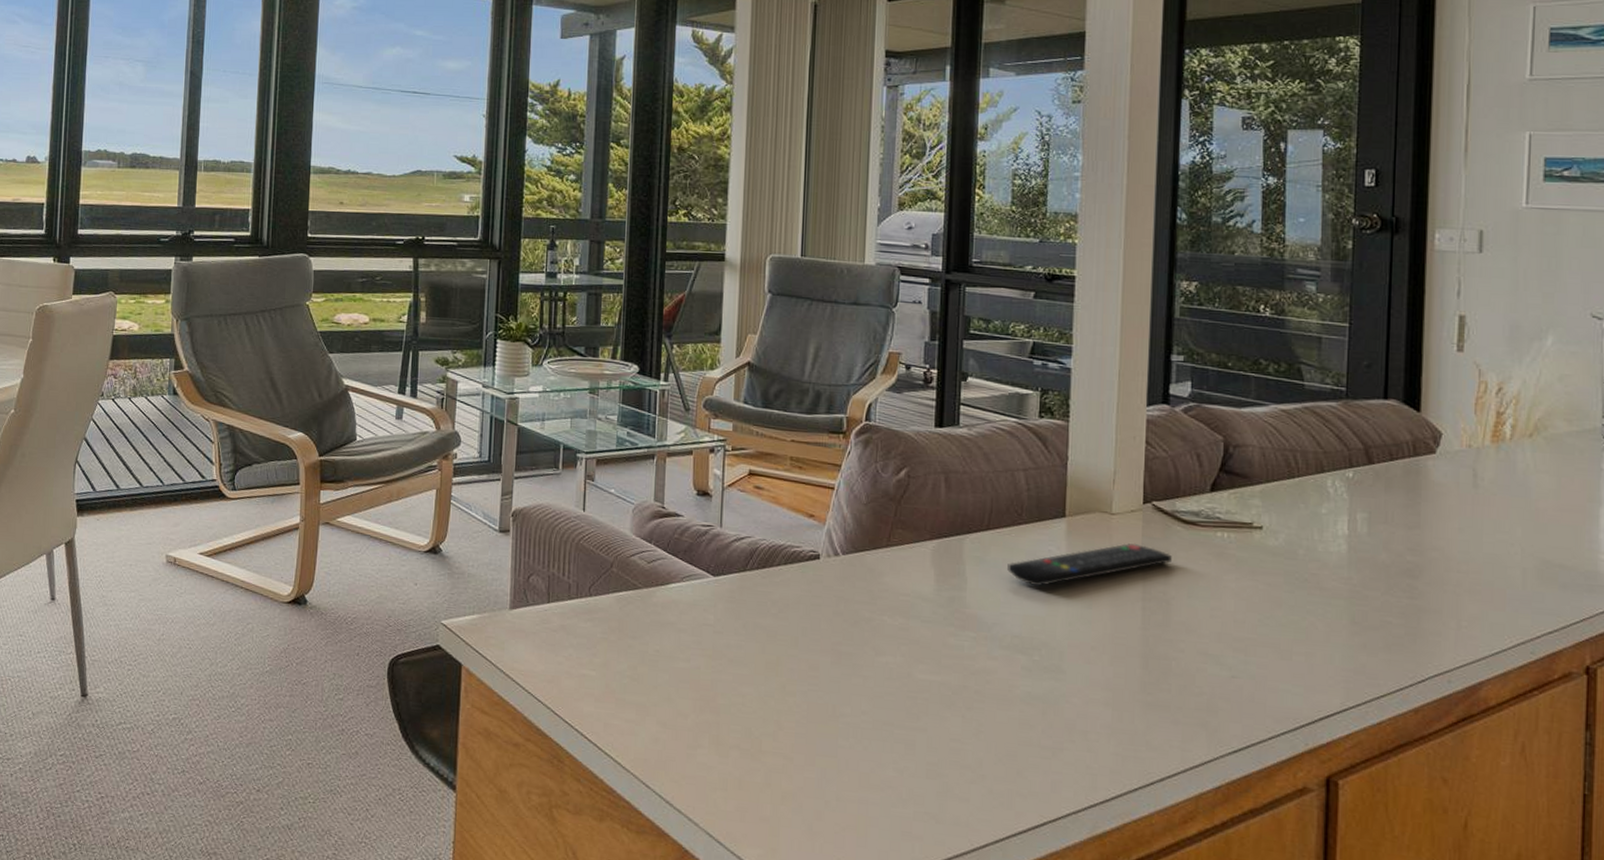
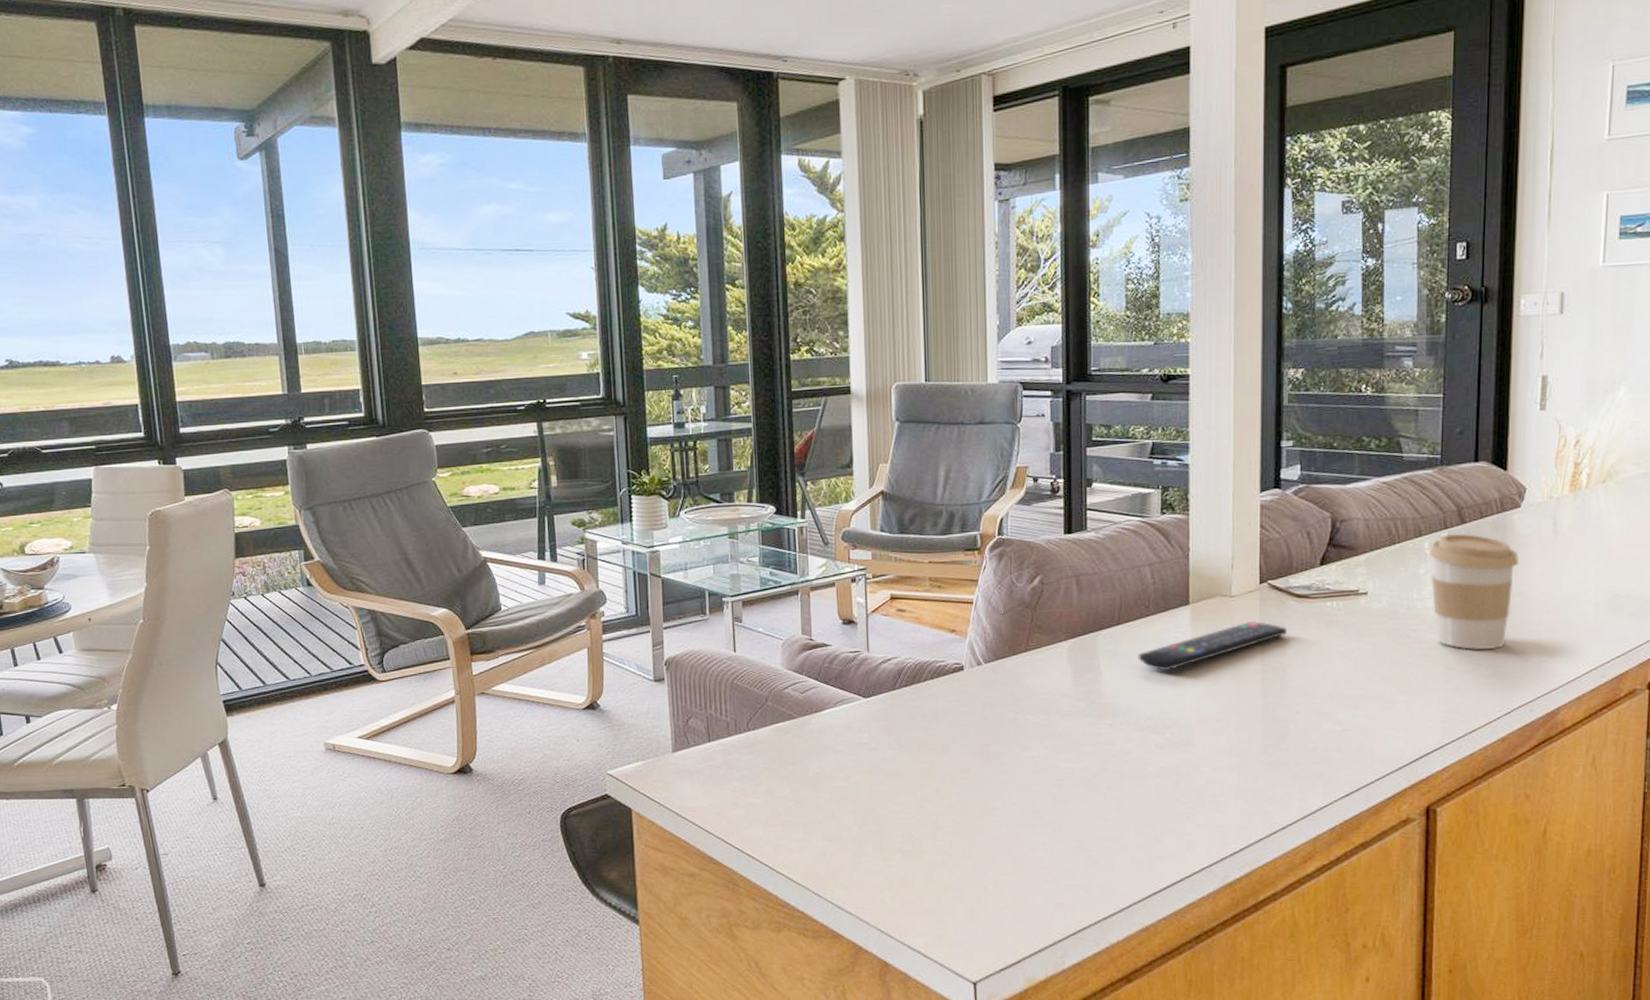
coffee cup: none [1332,473,1434,608] -> present [1429,533,1519,650]

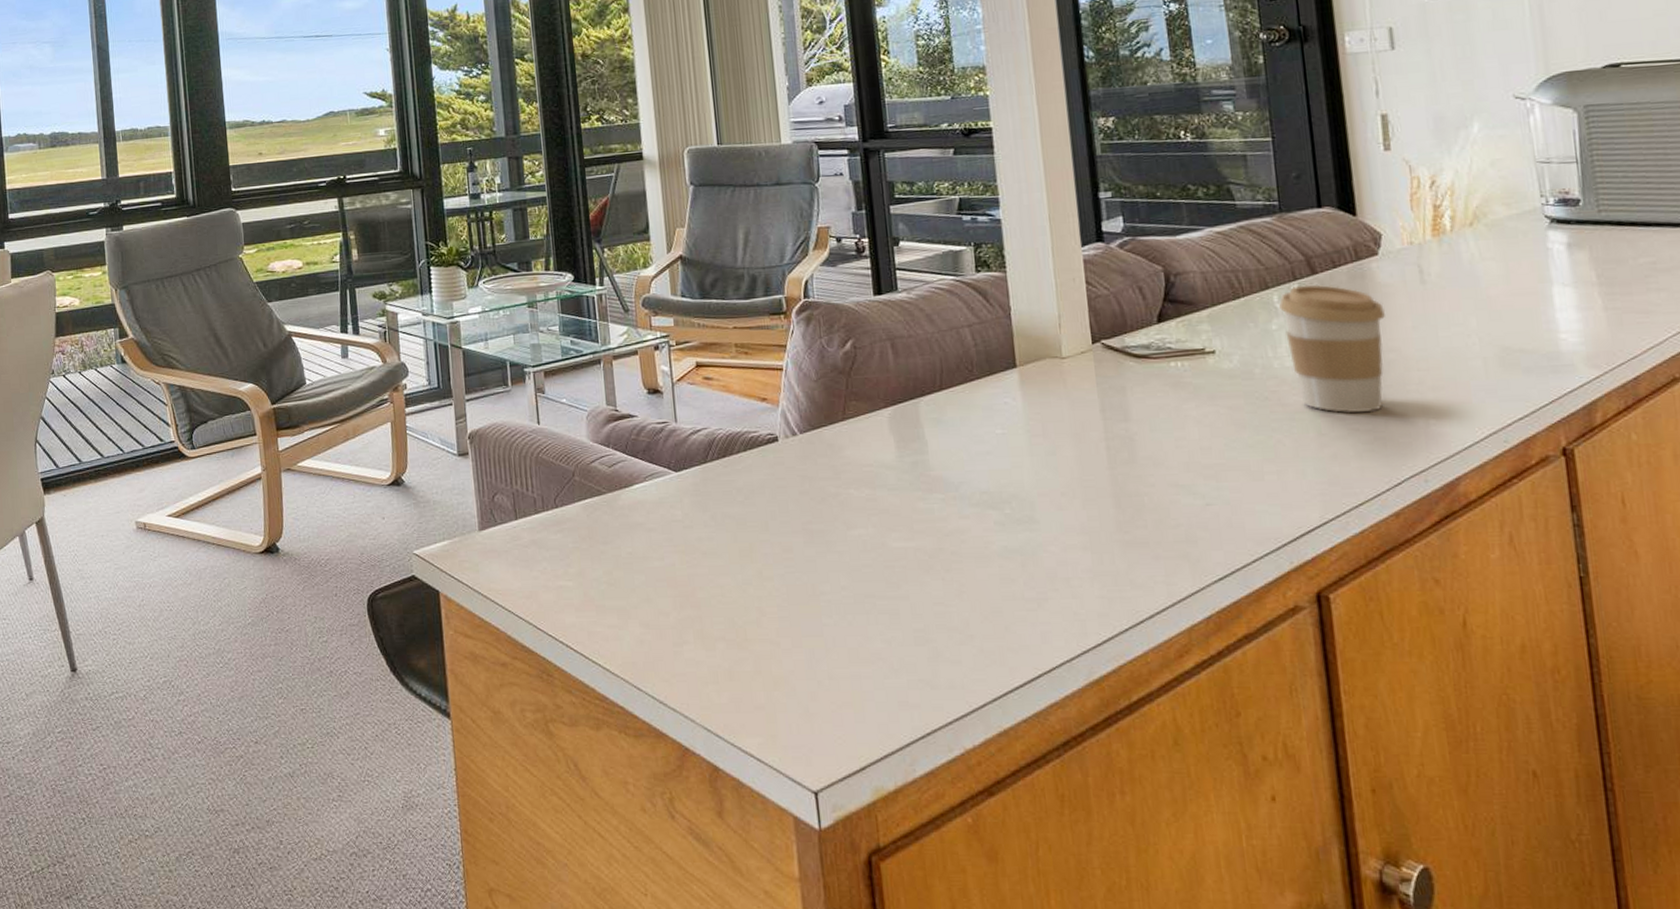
remote control: present [1138,620,1287,670] -> none [966,384,1129,439]

